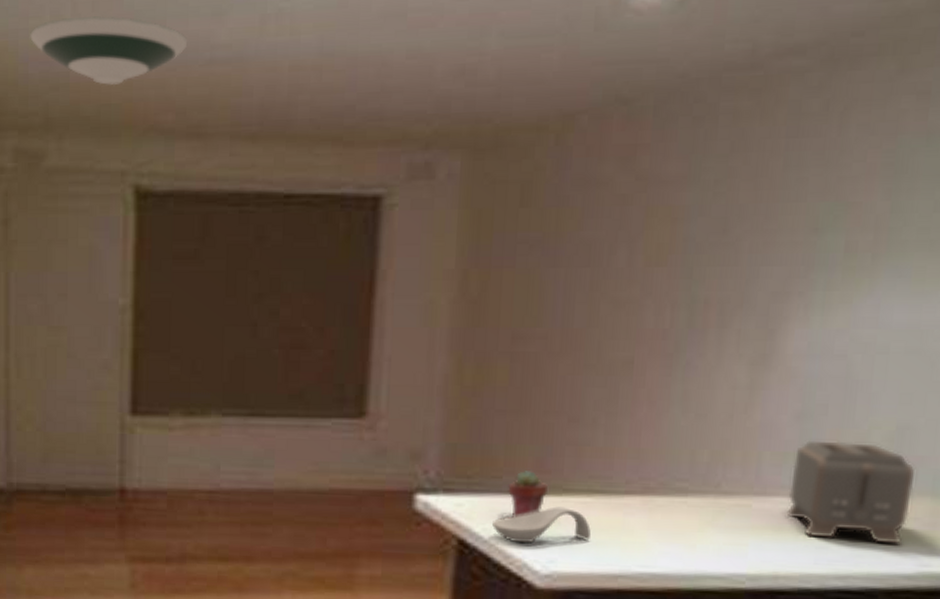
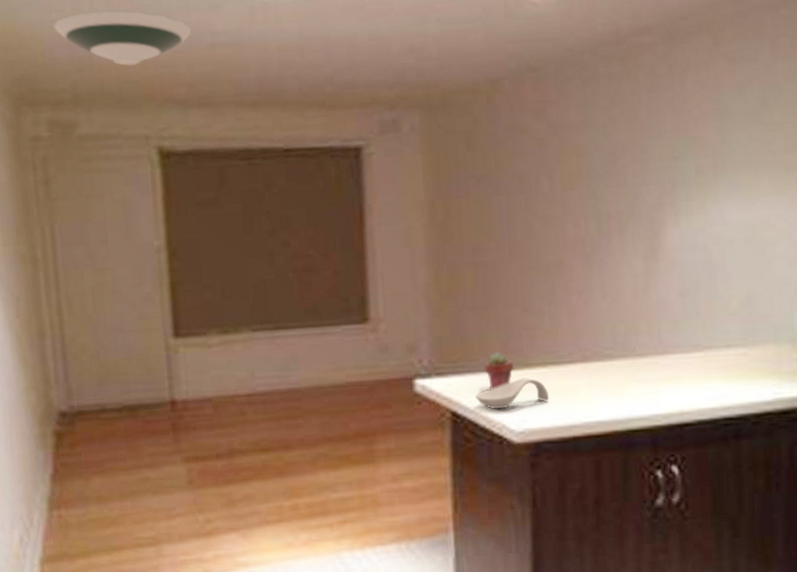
toaster: present [786,440,916,544] -> none [682,309,763,382]

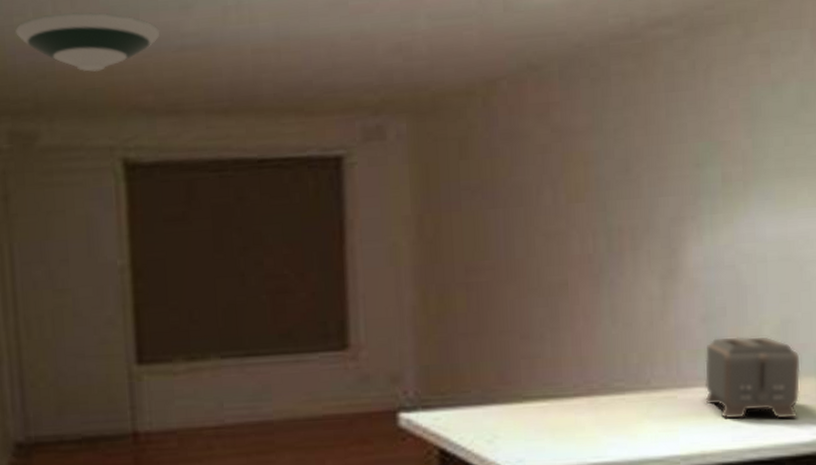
spoon rest: present [476,377,550,409] -> none [467,412,551,447]
potted succulent: present [484,352,514,390] -> none [477,384,510,426]
toaster: none [682,309,763,382] -> present [705,336,801,419]

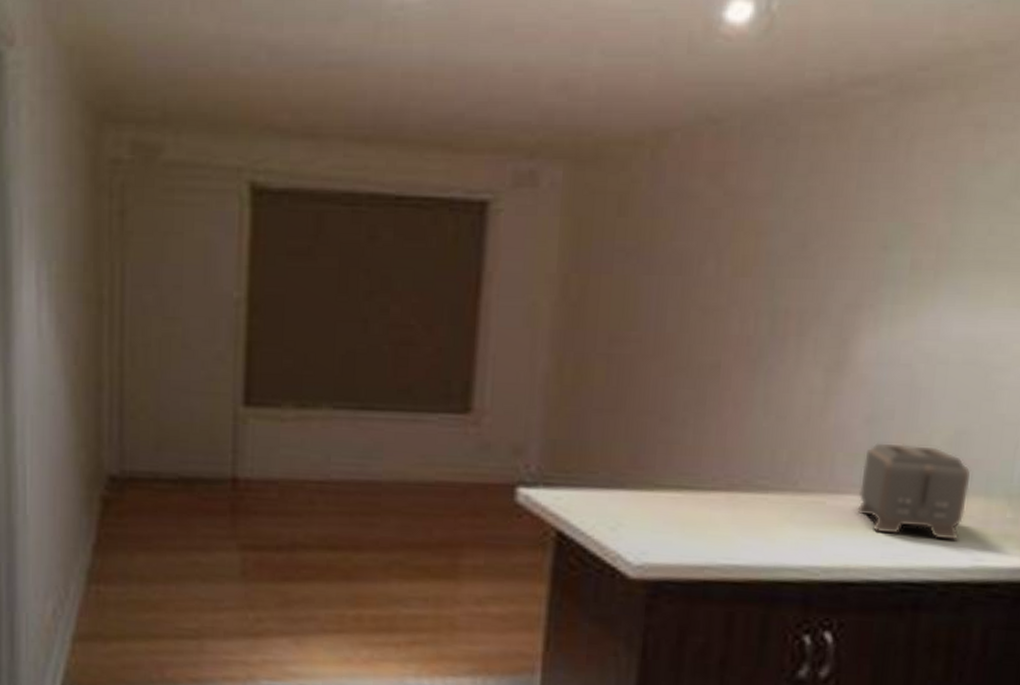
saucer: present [14,11,160,72] -> none [147,14,304,83]

